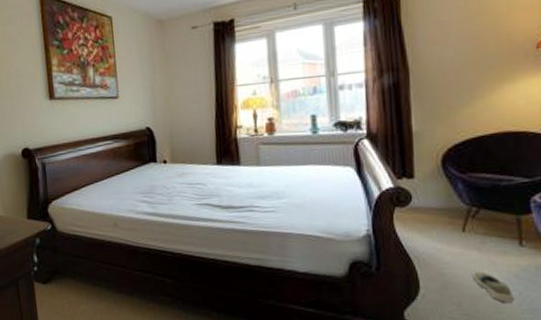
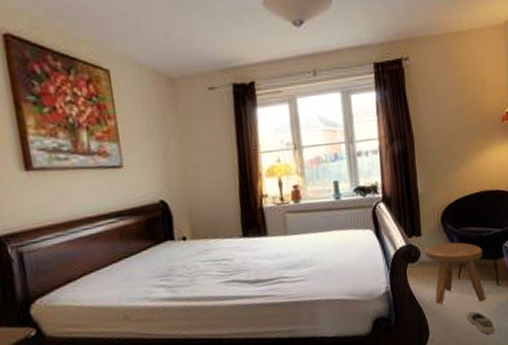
stool: none [418,188,502,263] -> present [425,242,486,304]

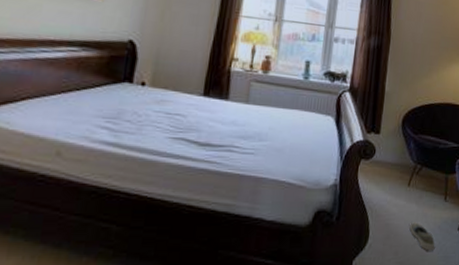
stool: present [425,242,486,304] -> none [380,145,437,215]

